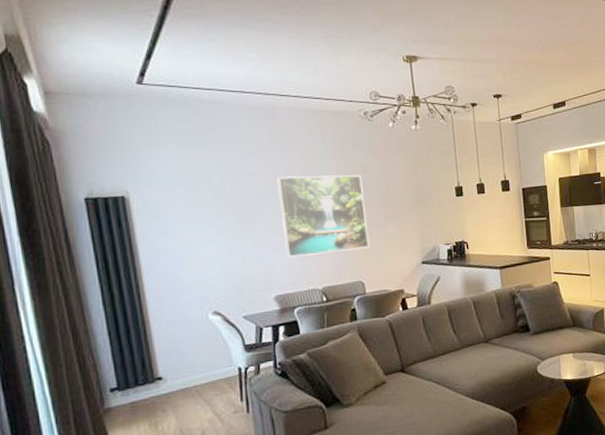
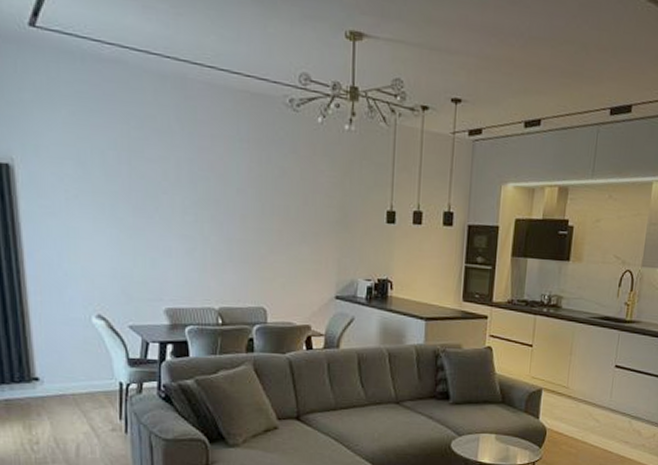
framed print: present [277,175,370,257] -> none [179,167,278,270]

